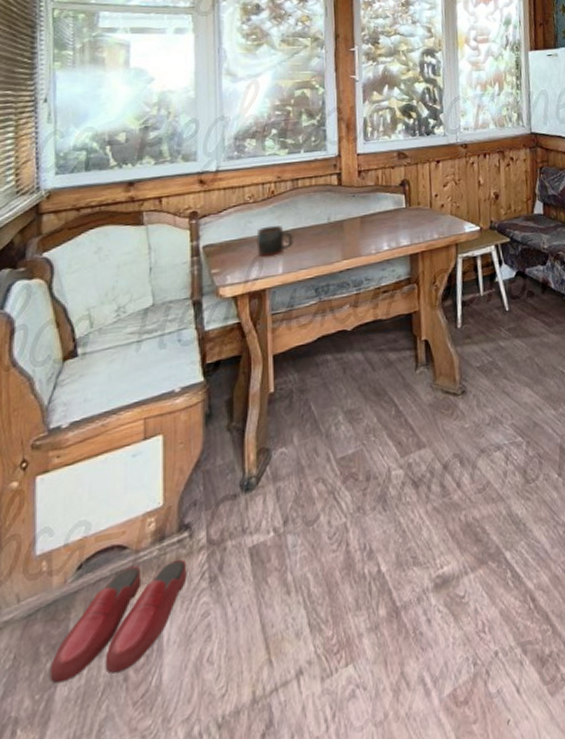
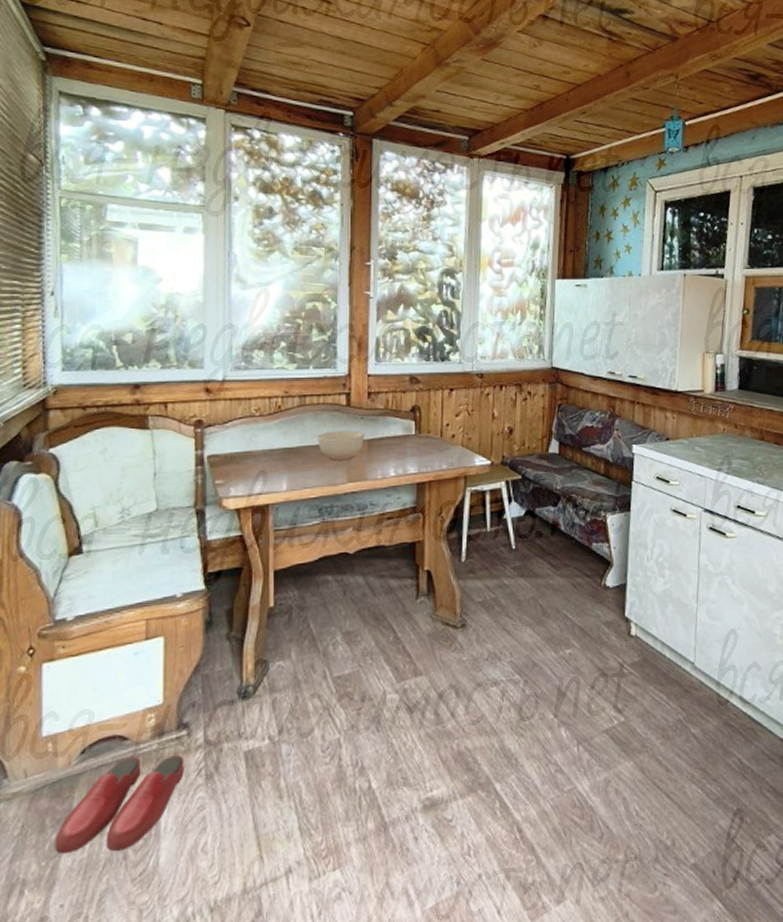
mug: present [256,225,293,257] -> none [261,441,299,471]
bowl: none [311,208,357,240] -> present [318,430,365,461]

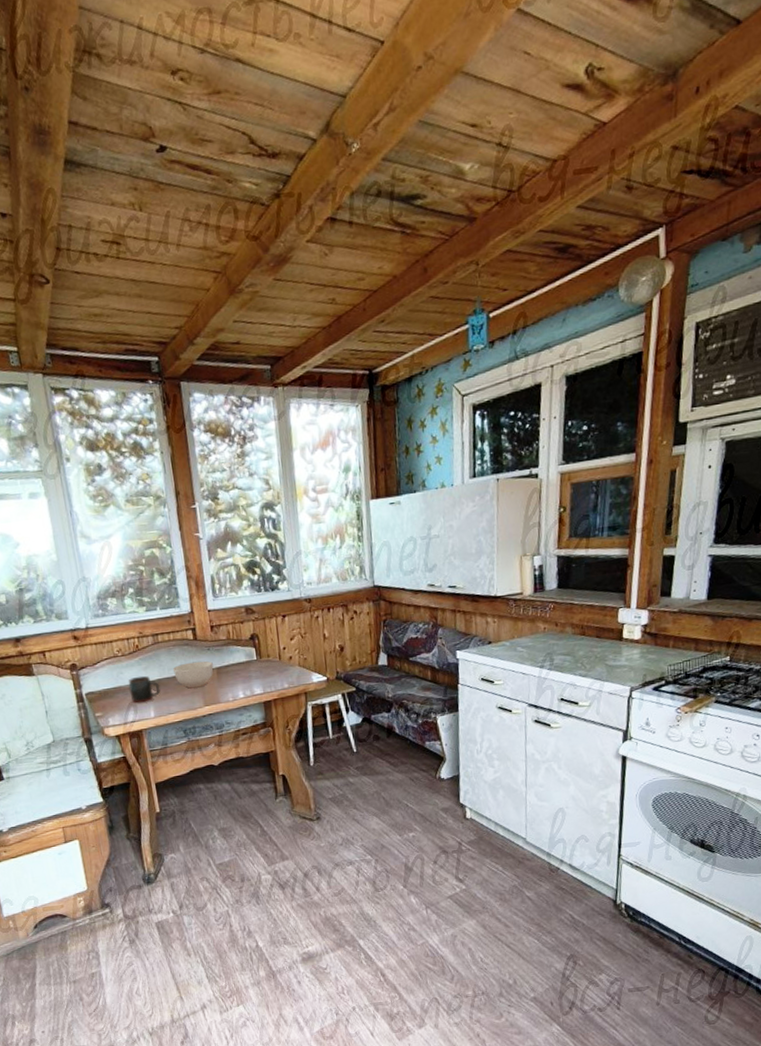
slippers: present [55,754,185,854] -> none [28,926,113,998]
mug: none [261,441,299,471] -> present [128,675,161,703]

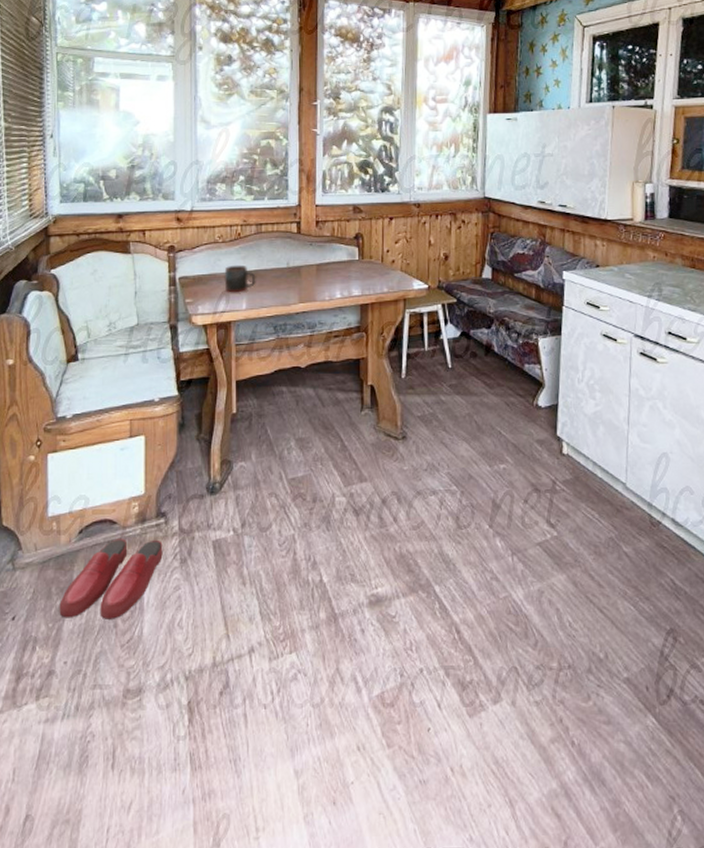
slippers: none [28,926,113,998] -> present [59,539,163,619]
bowl: present [173,660,214,689] -> none [273,255,313,283]

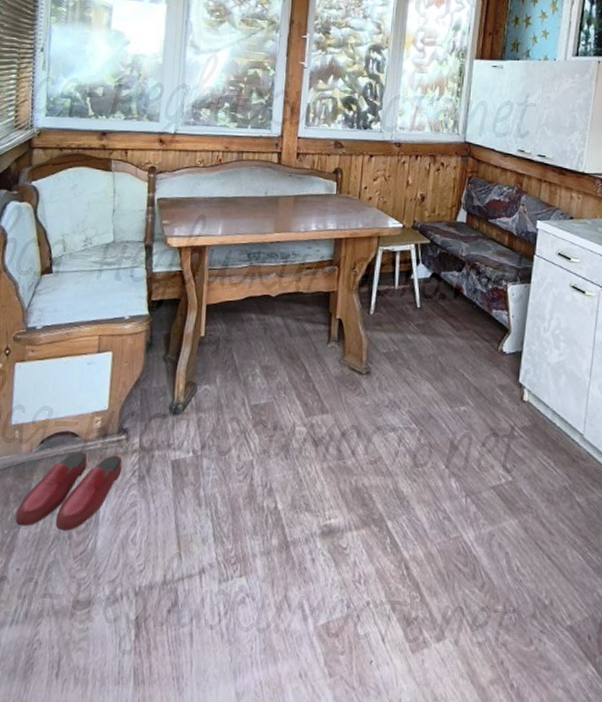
mug: present [224,264,256,292] -> none [202,190,234,217]

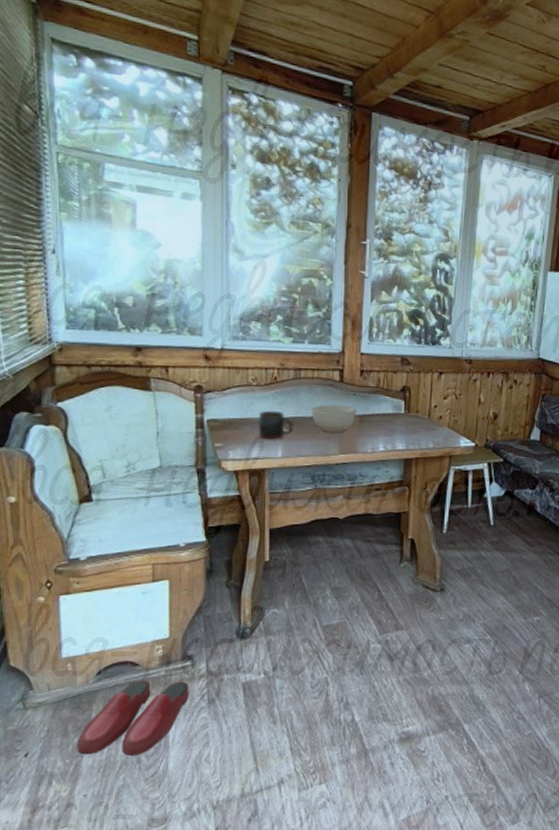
mug: none [202,190,234,217] -> present [258,410,293,439]
bowl: none [251,185,292,213] -> present [312,404,356,433]

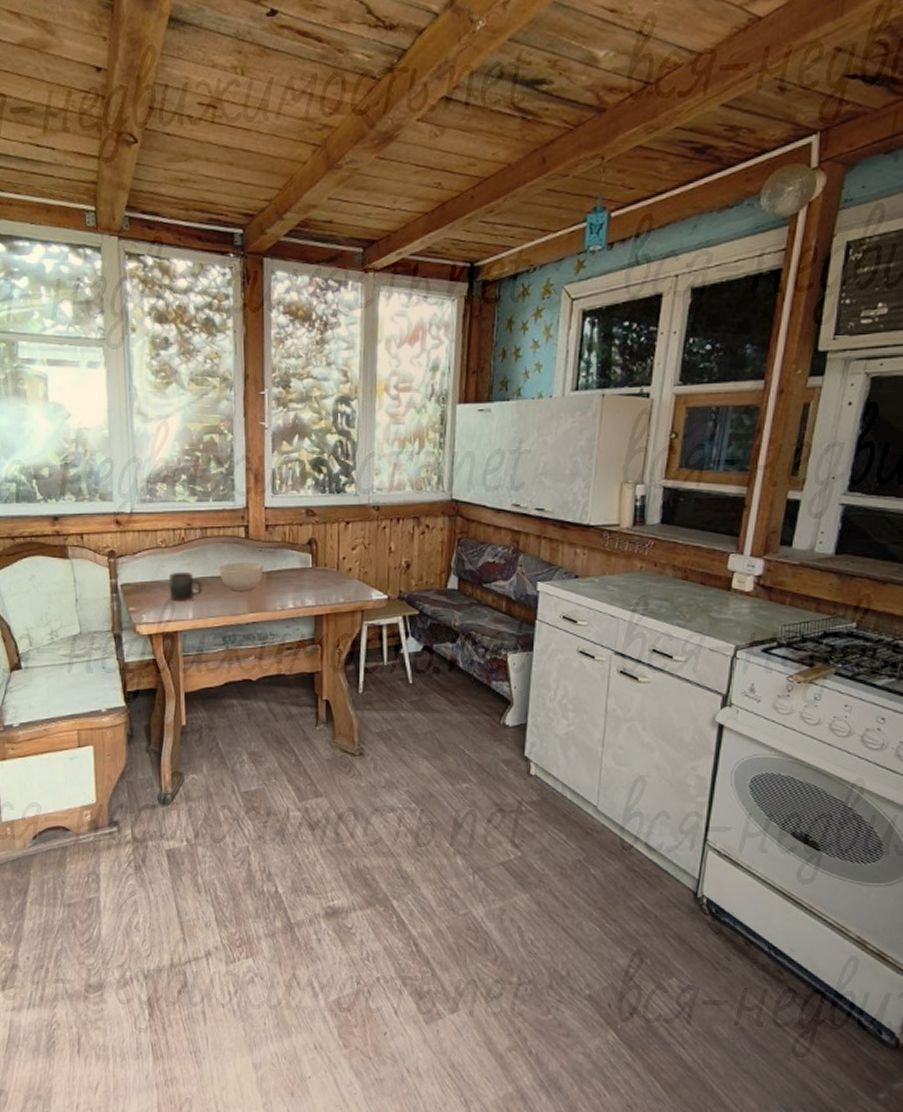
slippers: present [77,680,189,755] -> none [18,845,117,920]

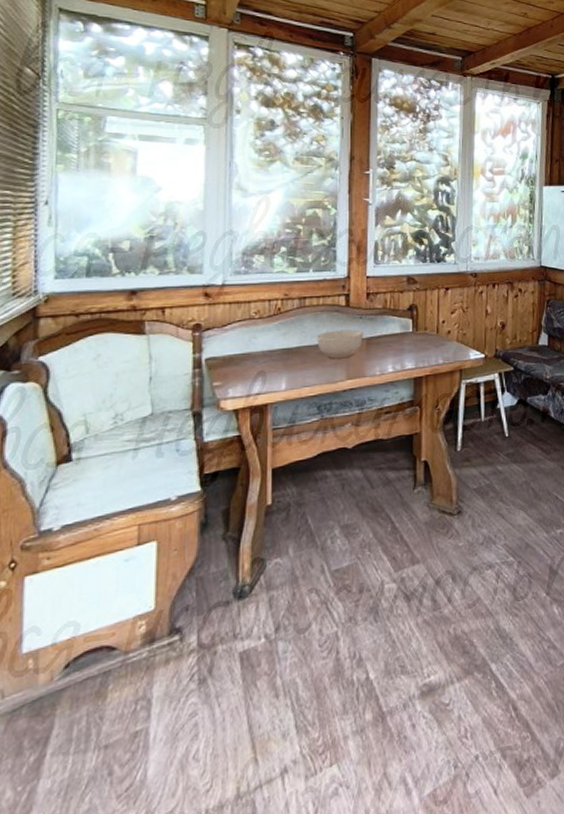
mug: present [168,571,203,600] -> none [260,341,298,372]

